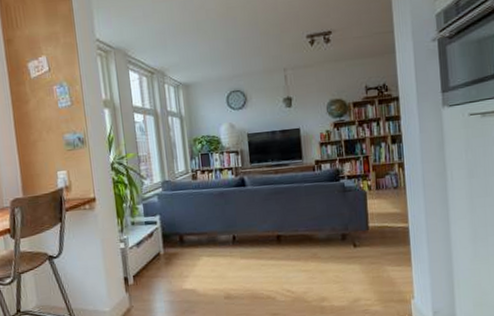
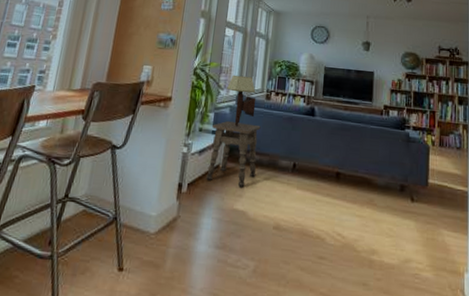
side table: none [144,207,198,269] -> present [206,121,261,188]
lampshade: none [150,159,185,213] -> present [227,74,256,126]

